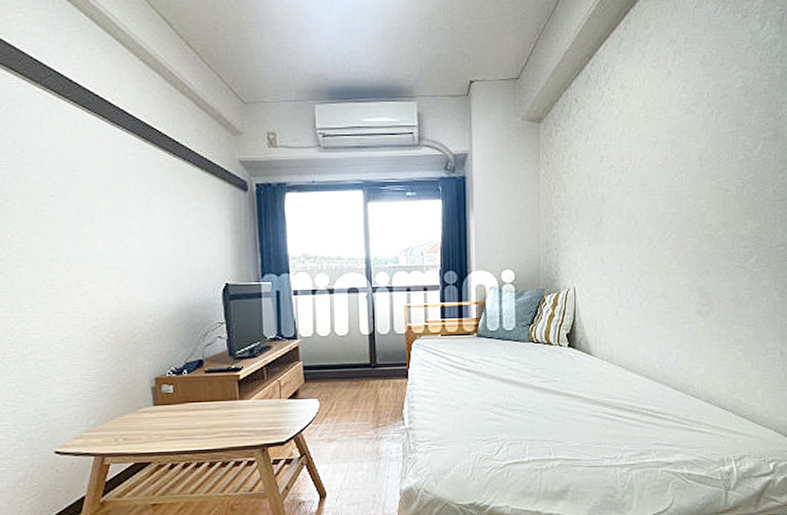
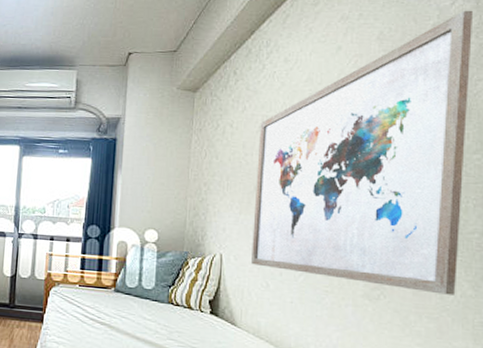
wall art: none [601,34,778,304] -> present [251,10,474,296]

